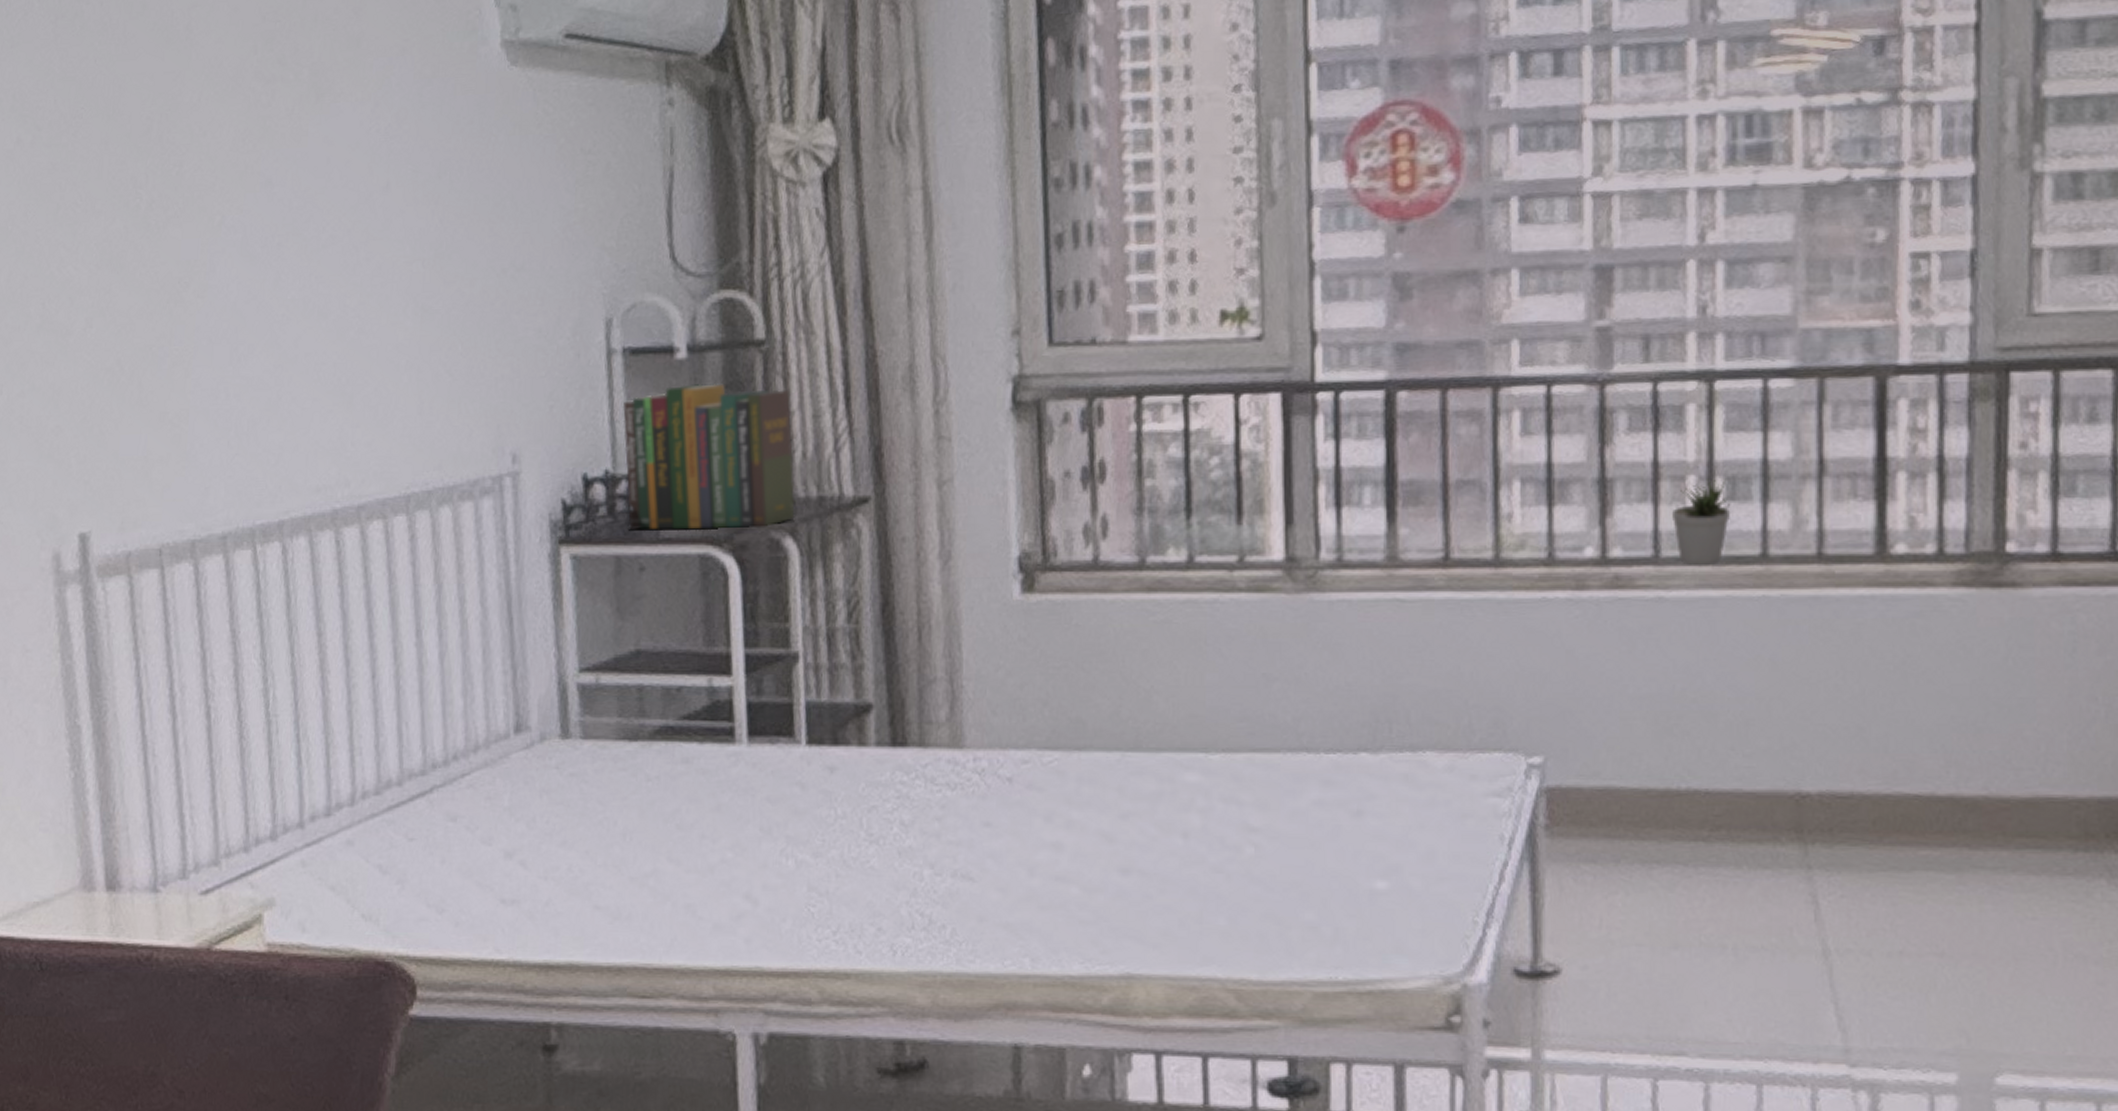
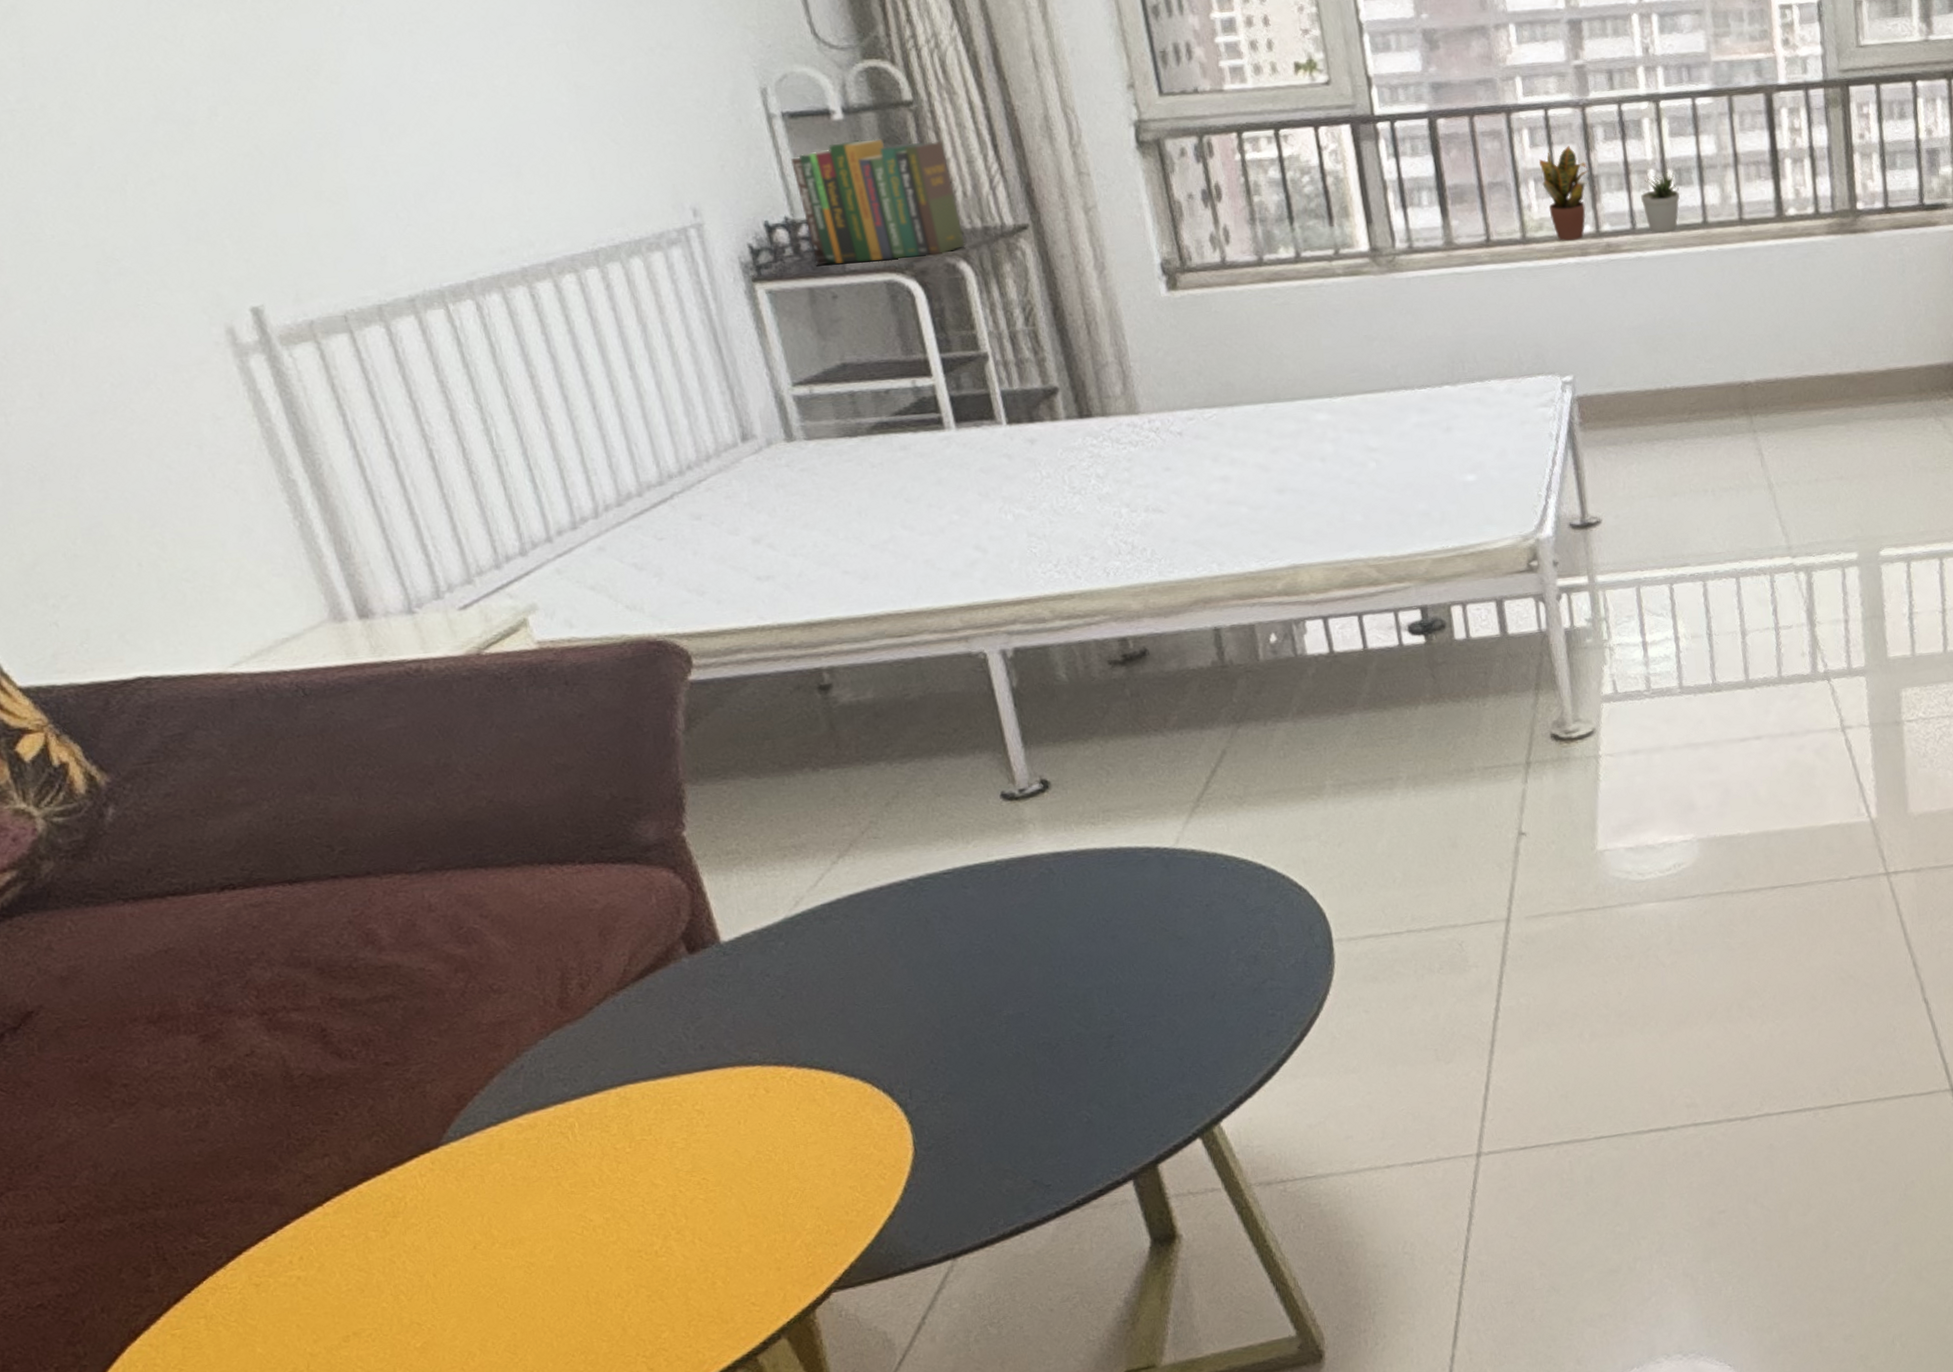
potted plant: none [1532,436,1601,568] -> present [1539,146,1590,242]

